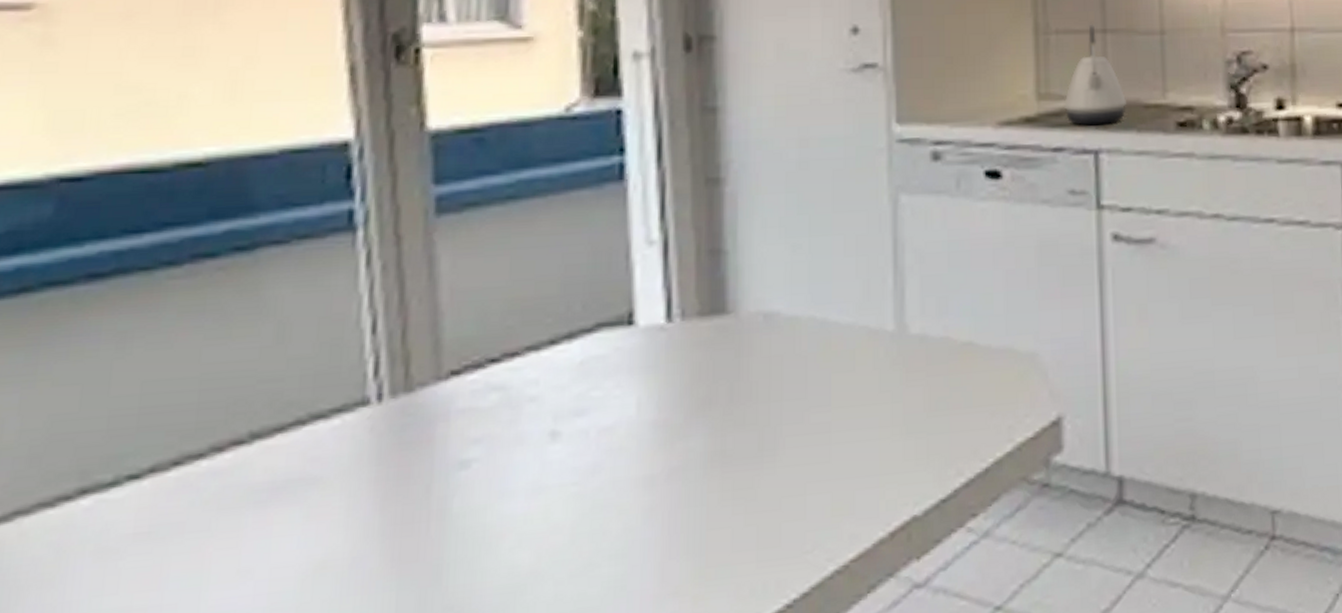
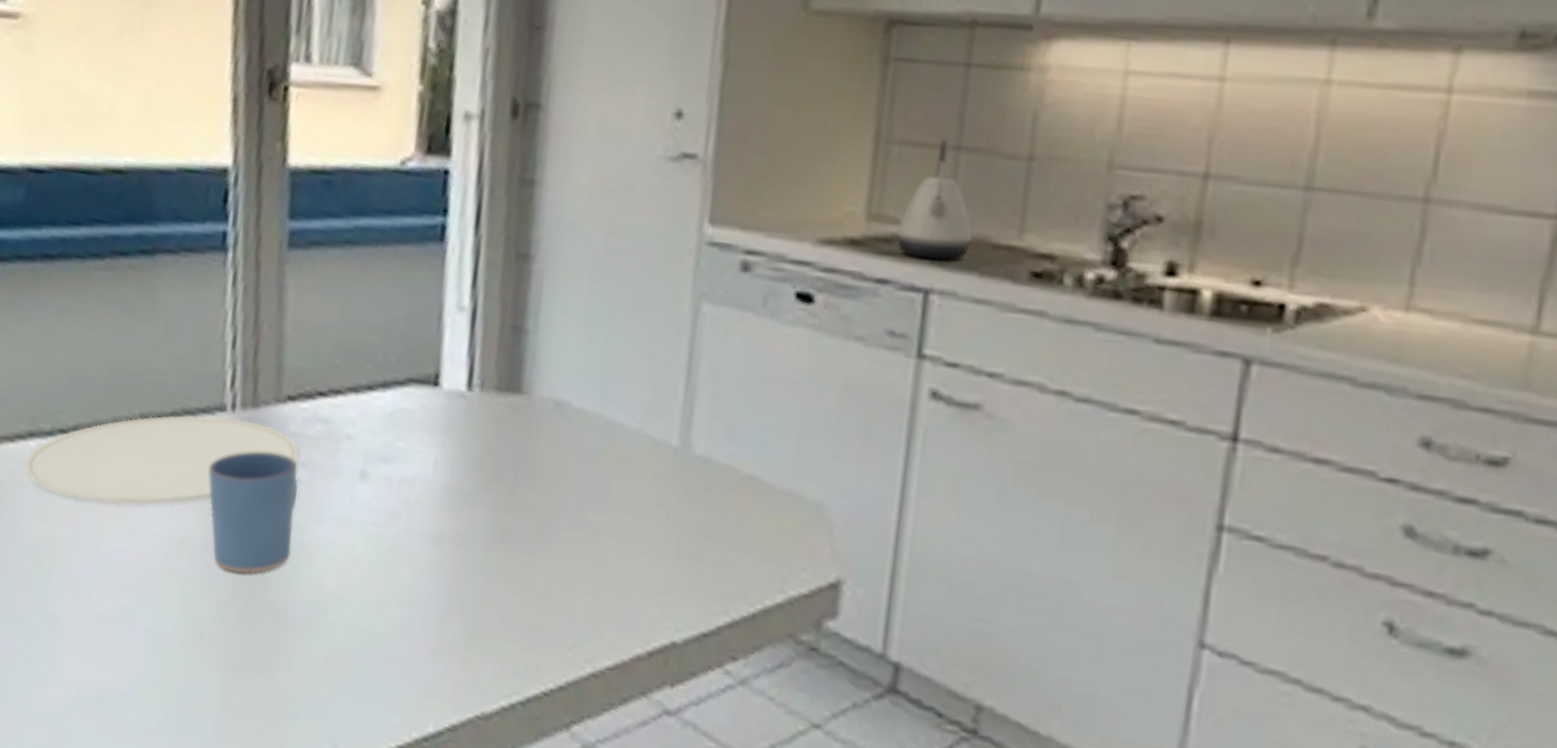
plate: none [72,408,471,556] -> present [23,415,300,506]
mug: none [351,435,473,582] -> present [208,451,298,574]

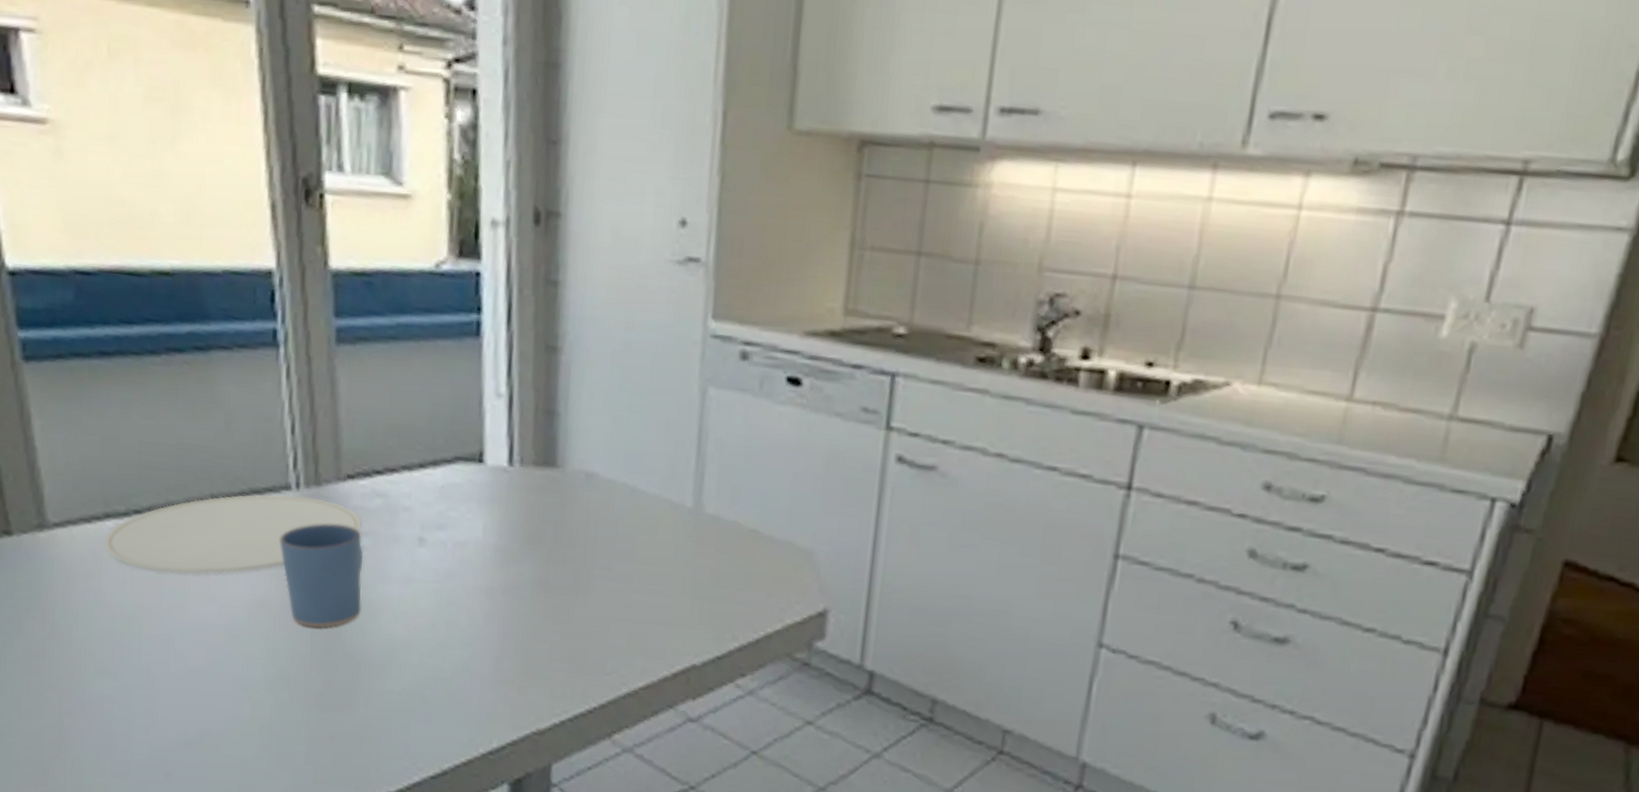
kettle: present [895,138,973,262] -> none [868,244,931,350]

